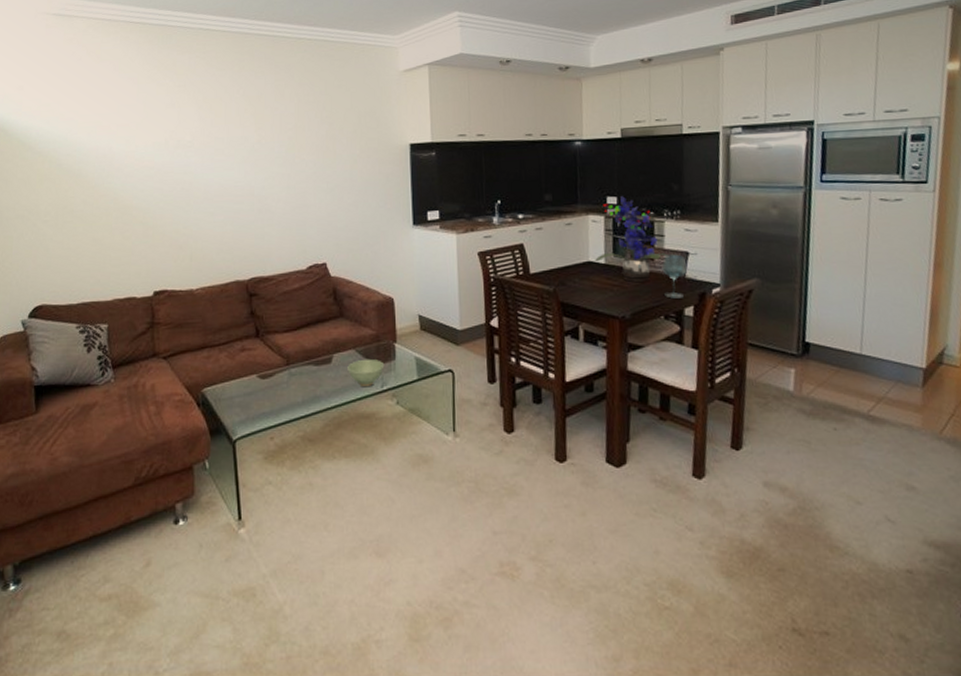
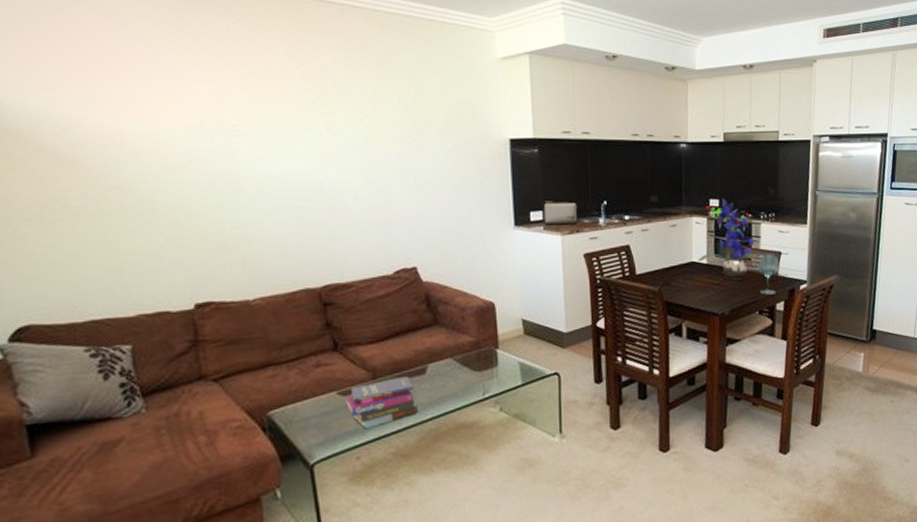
books: none [264,365,324,412] -> present [345,377,418,430]
bowl: present [348,360,385,387] -> none [444,367,486,397]
toaster: none [440,200,474,225] -> present [543,200,579,226]

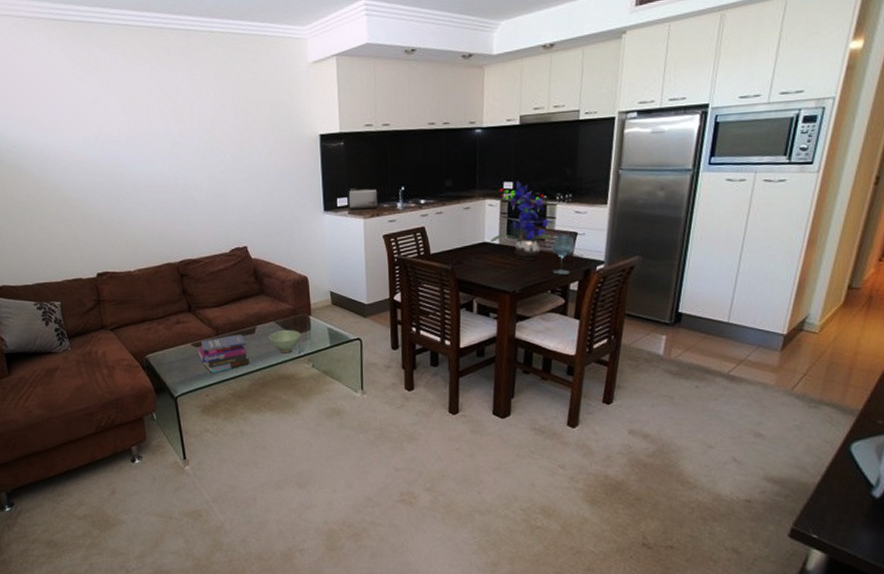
bowl: none [444,367,486,397] -> present [269,330,301,353]

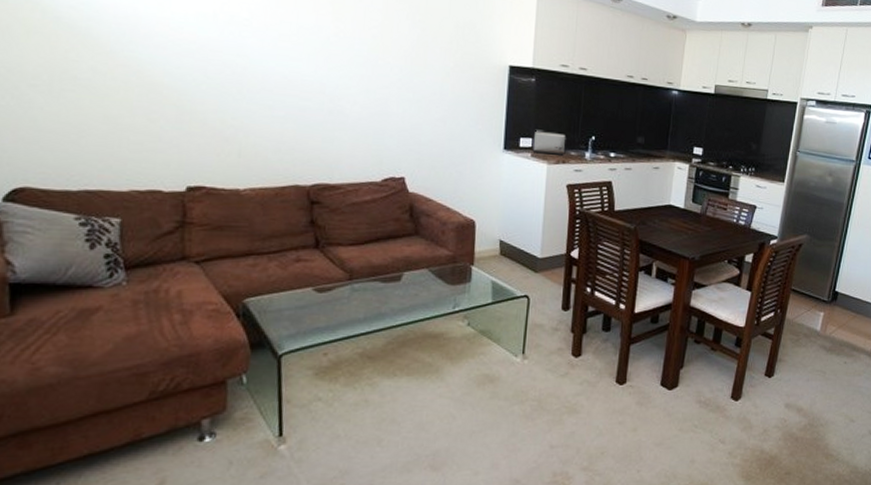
books: present [197,335,250,374] -> none [320,281,389,328]
bowl: present [269,330,301,353] -> none [418,280,459,308]
flower arrangement: present [490,181,557,261] -> none [676,148,738,229]
wine glass: present [551,235,575,275] -> none [730,206,754,246]

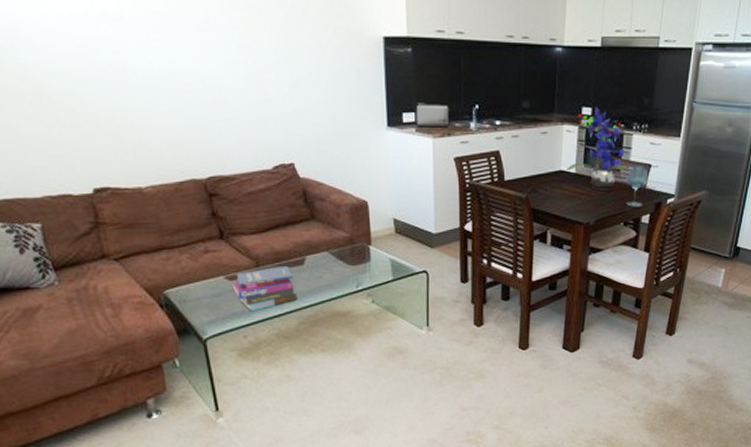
books: none [320,281,389,328] -> present [232,266,297,312]
flower arrangement: none [676,148,738,229] -> present [567,107,632,192]
wine glass: none [730,206,754,246] -> present [625,166,649,207]

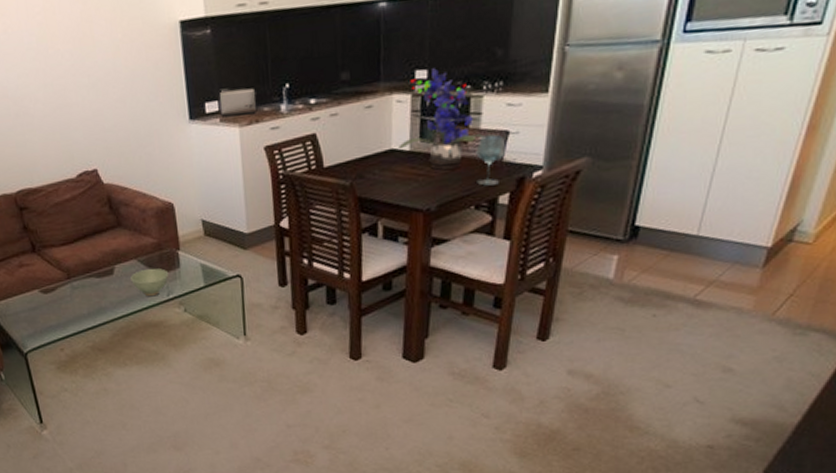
books: present [232,266,297,312] -> none [46,277,109,325]
bowl: none [321,261,360,288] -> present [130,268,169,297]

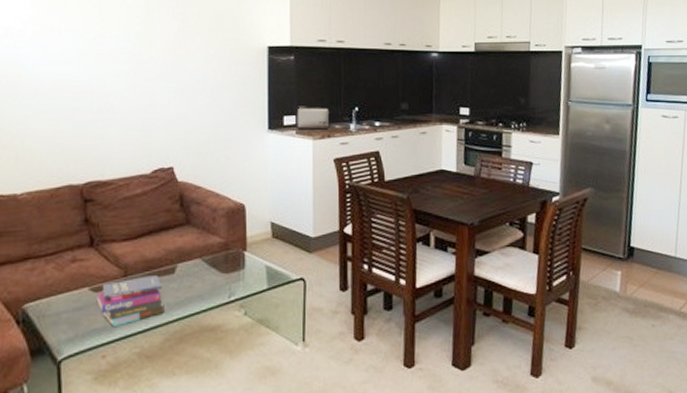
books: none [46,277,109,325] -> present [96,276,165,328]
bowl: present [130,268,169,297] -> none [192,269,233,299]
flower arrangement: present [398,68,484,171] -> none [447,107,514,191]
wine glass: present [475,134,507,186] -> none [508,164,532,206]

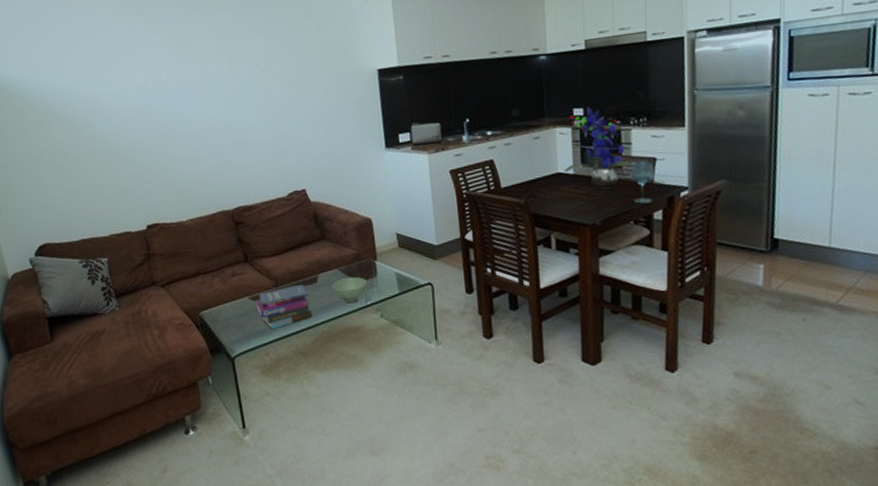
bowl: none [192,269,233,299] -> present [332,277,367,303]
flower arrangement: none [447,107,514,191] -> present [564,107,635,191]
wine glass: none [508,164,532,206] -> present [630,161,656,204]

